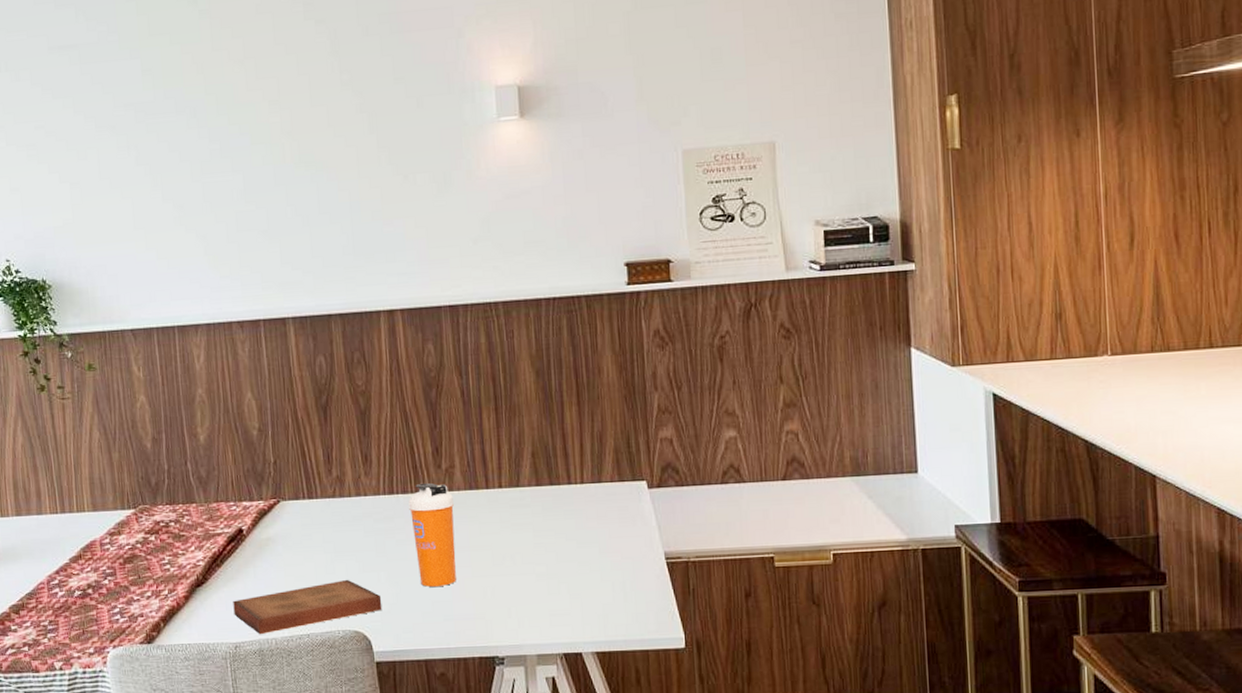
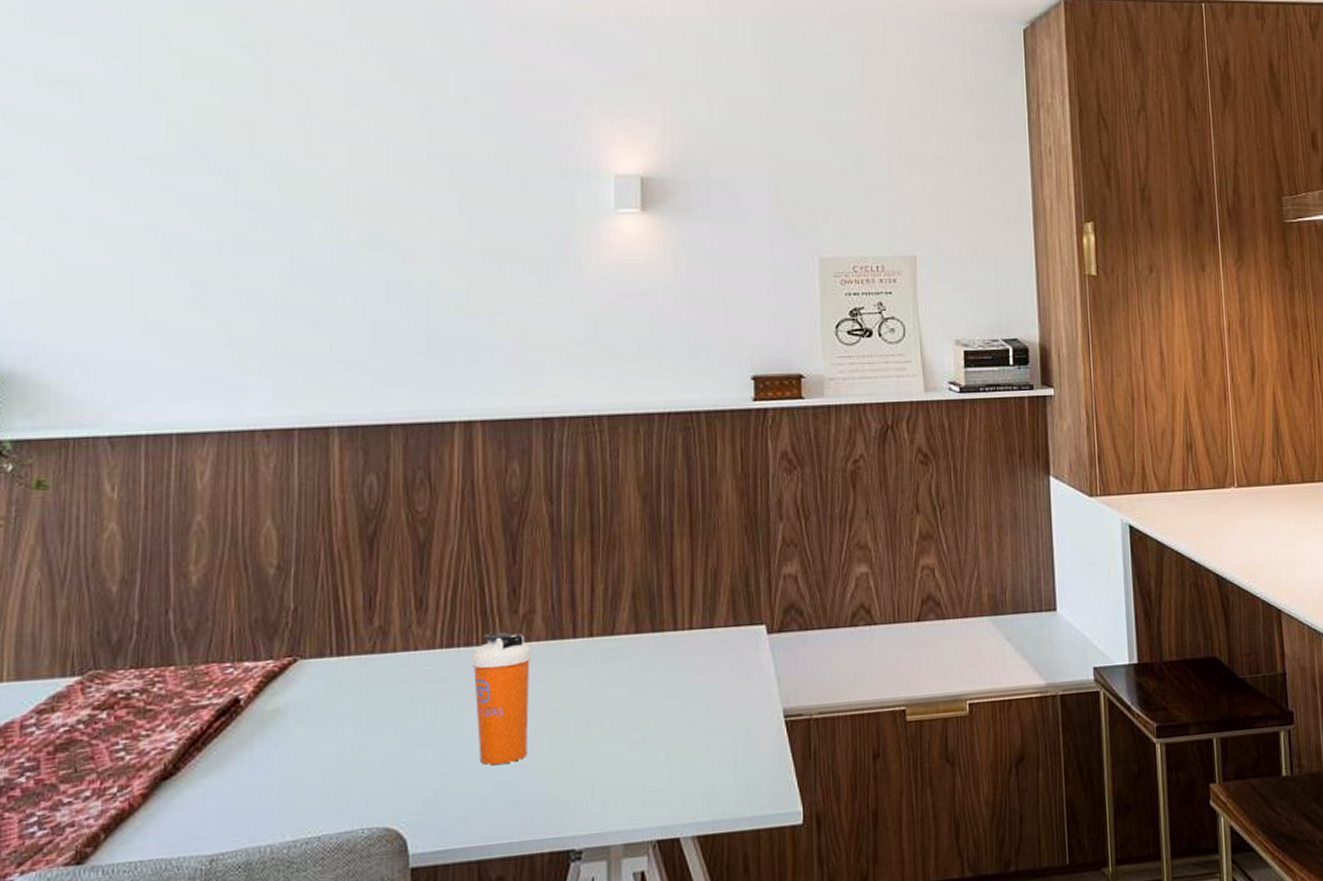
book: present [233,579,382,635] -> none [214,759,426,842]

